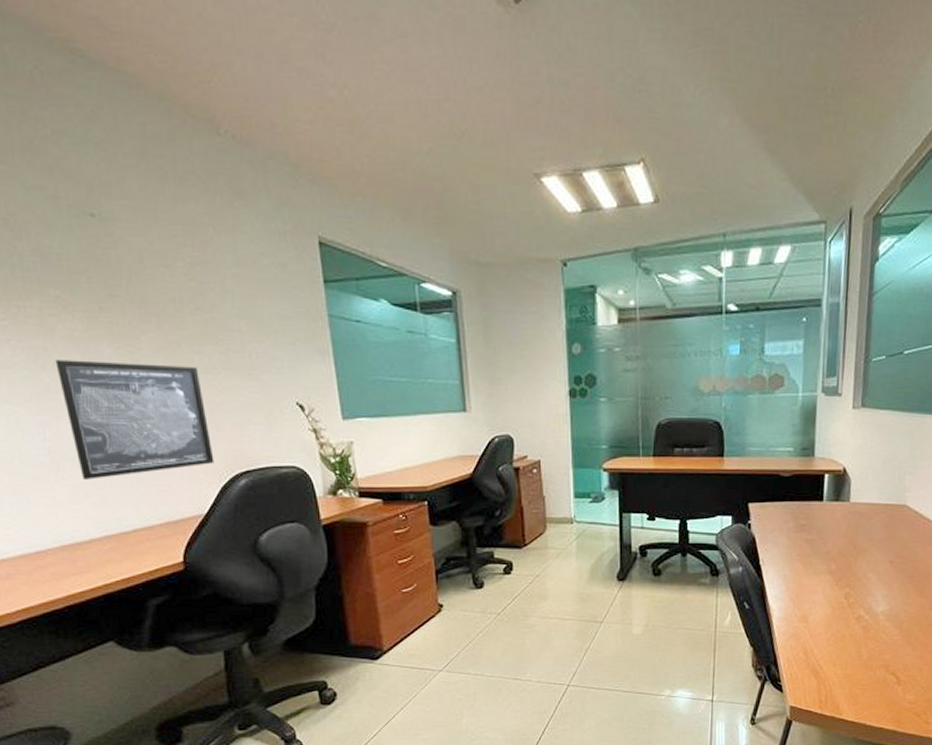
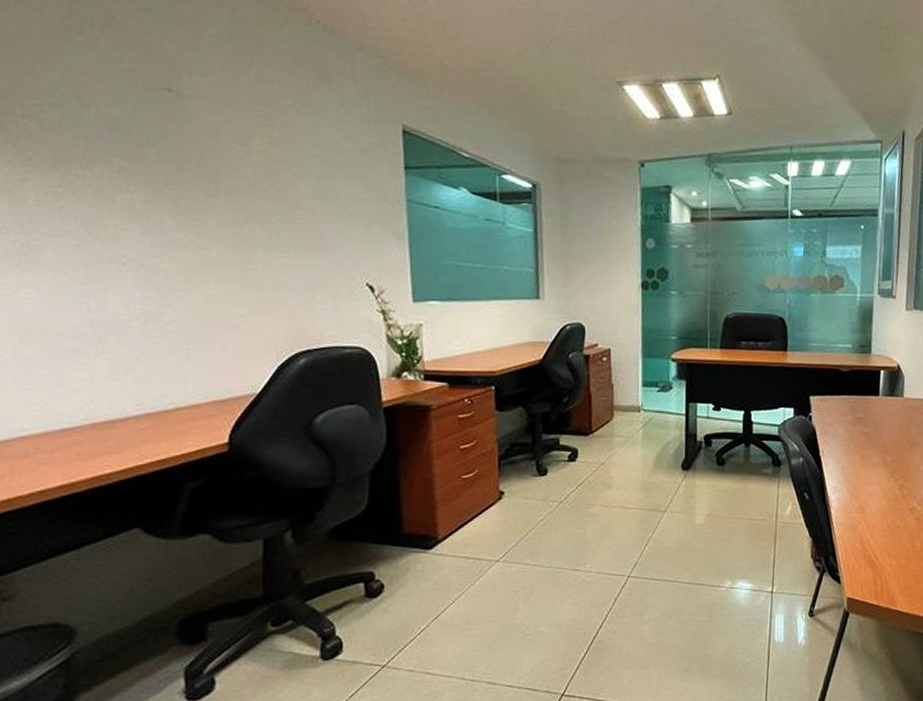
wall art: present [55,359,215,480] -> none [110,229,274,354]

